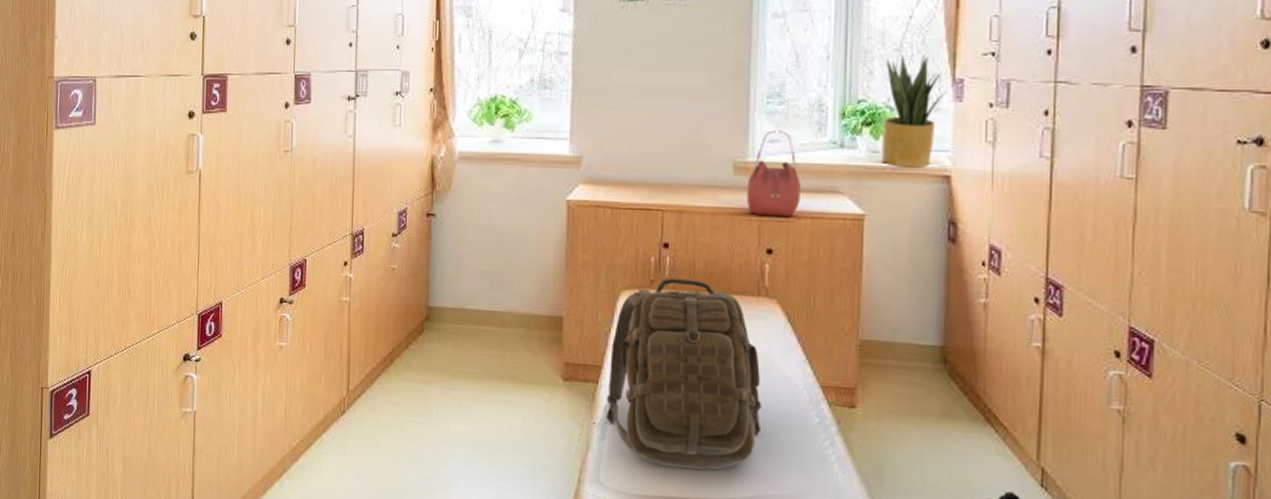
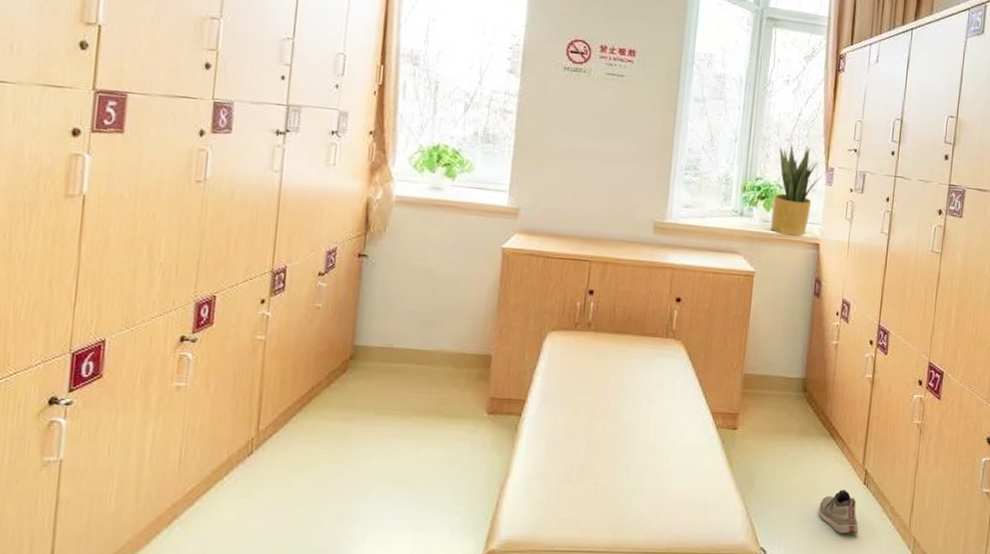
backpack: present [605,277,762,471] -> none [526,321,664,489]
handbag: present [746,130,801,218] -> none [662,197,707,272]

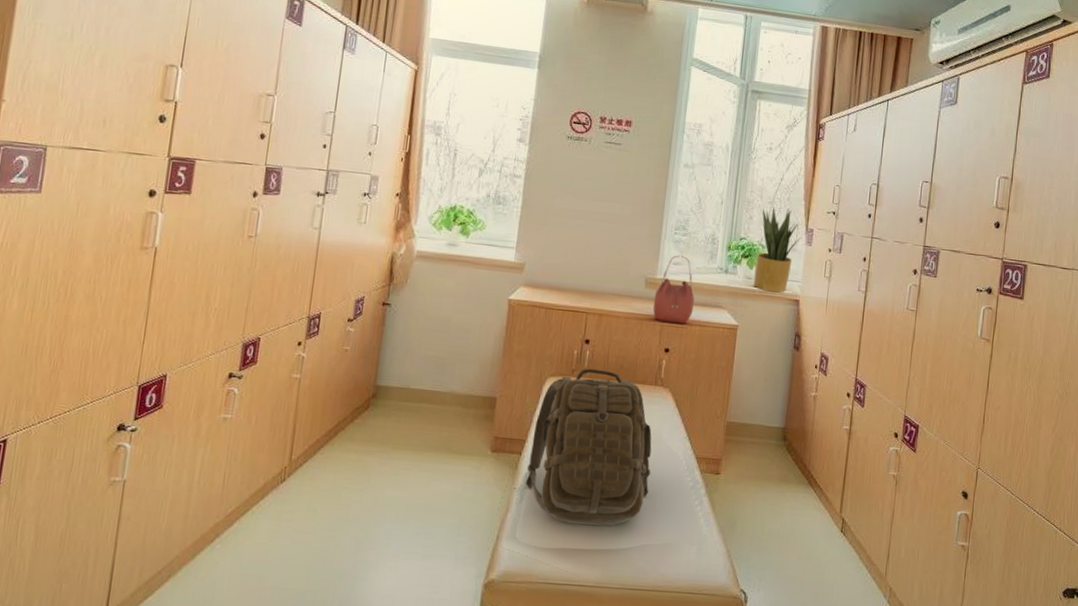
backpack: none [526,321,664,489] -> present [525,368,652,526]
handbag: none [662,197,707,272] -> present [653,255,695,324]
athletic shoe: present [818,489,859,534] -> none [797,536,836,581]

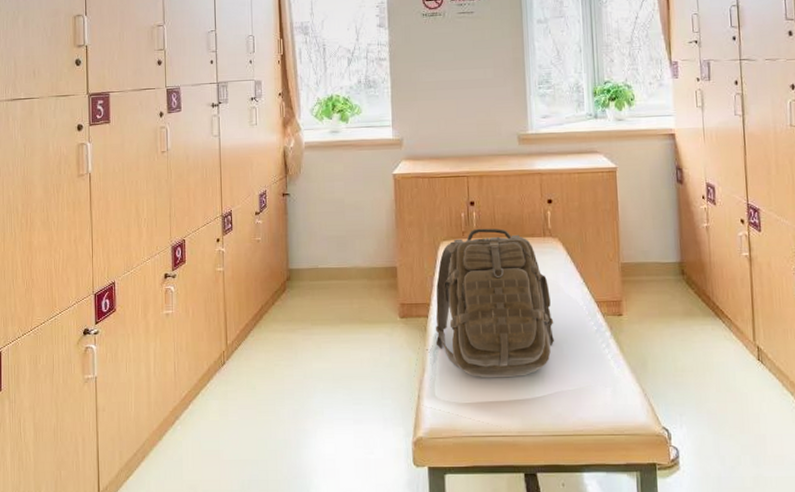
handbag: present [653,255,695,324] -> none [529,108,569,175]
planter: present [753,207,802,293] -> none [621,45,667,130]

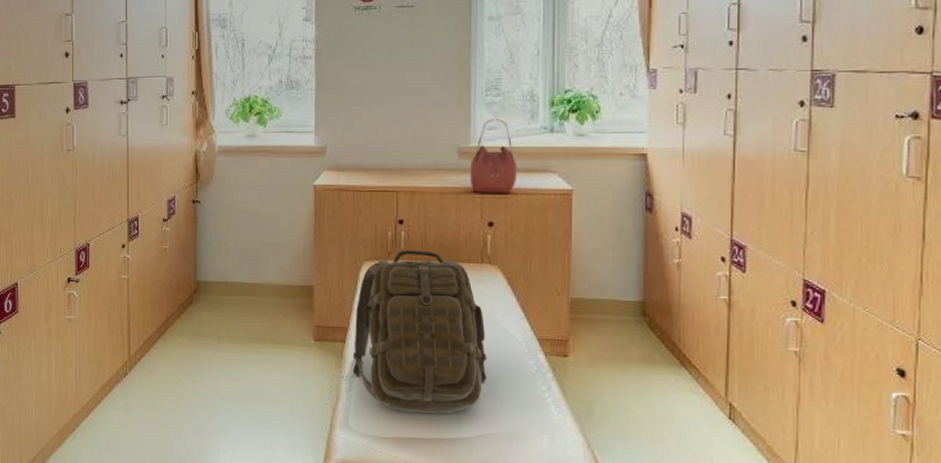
handbag: none [529,108,569,175] -> present [469,119,516,194]

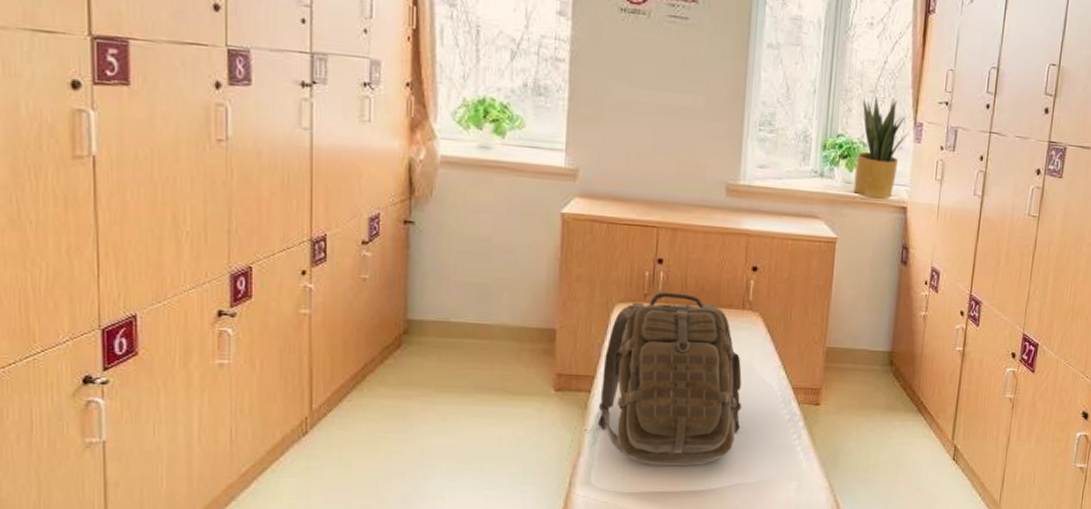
handbag: present [469,119,516,194] -> none [736,156,785,238]
planter: none [586,49,643,148] -> present [853,97,910,199]

